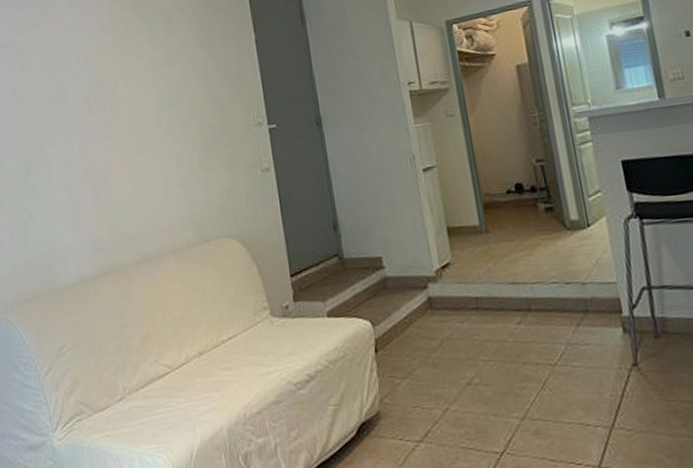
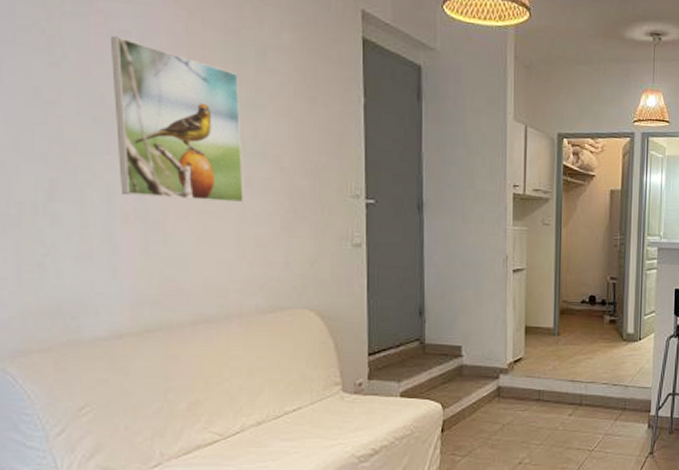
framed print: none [60,33,167,160] -> present [111,36,243,203]

